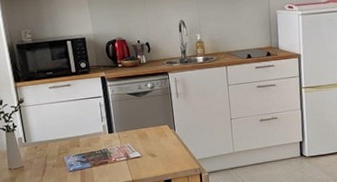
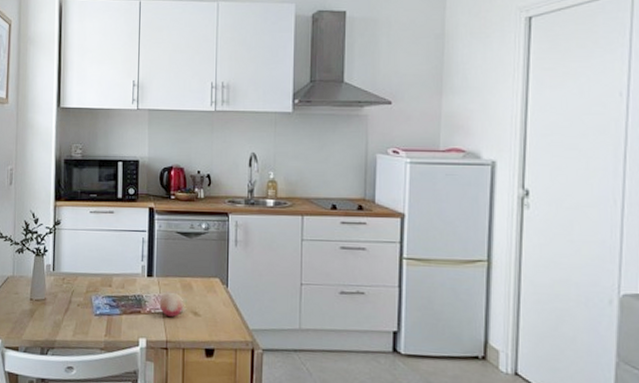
fruit: none [122,142,143,162] -> present [159,291,184,317]

